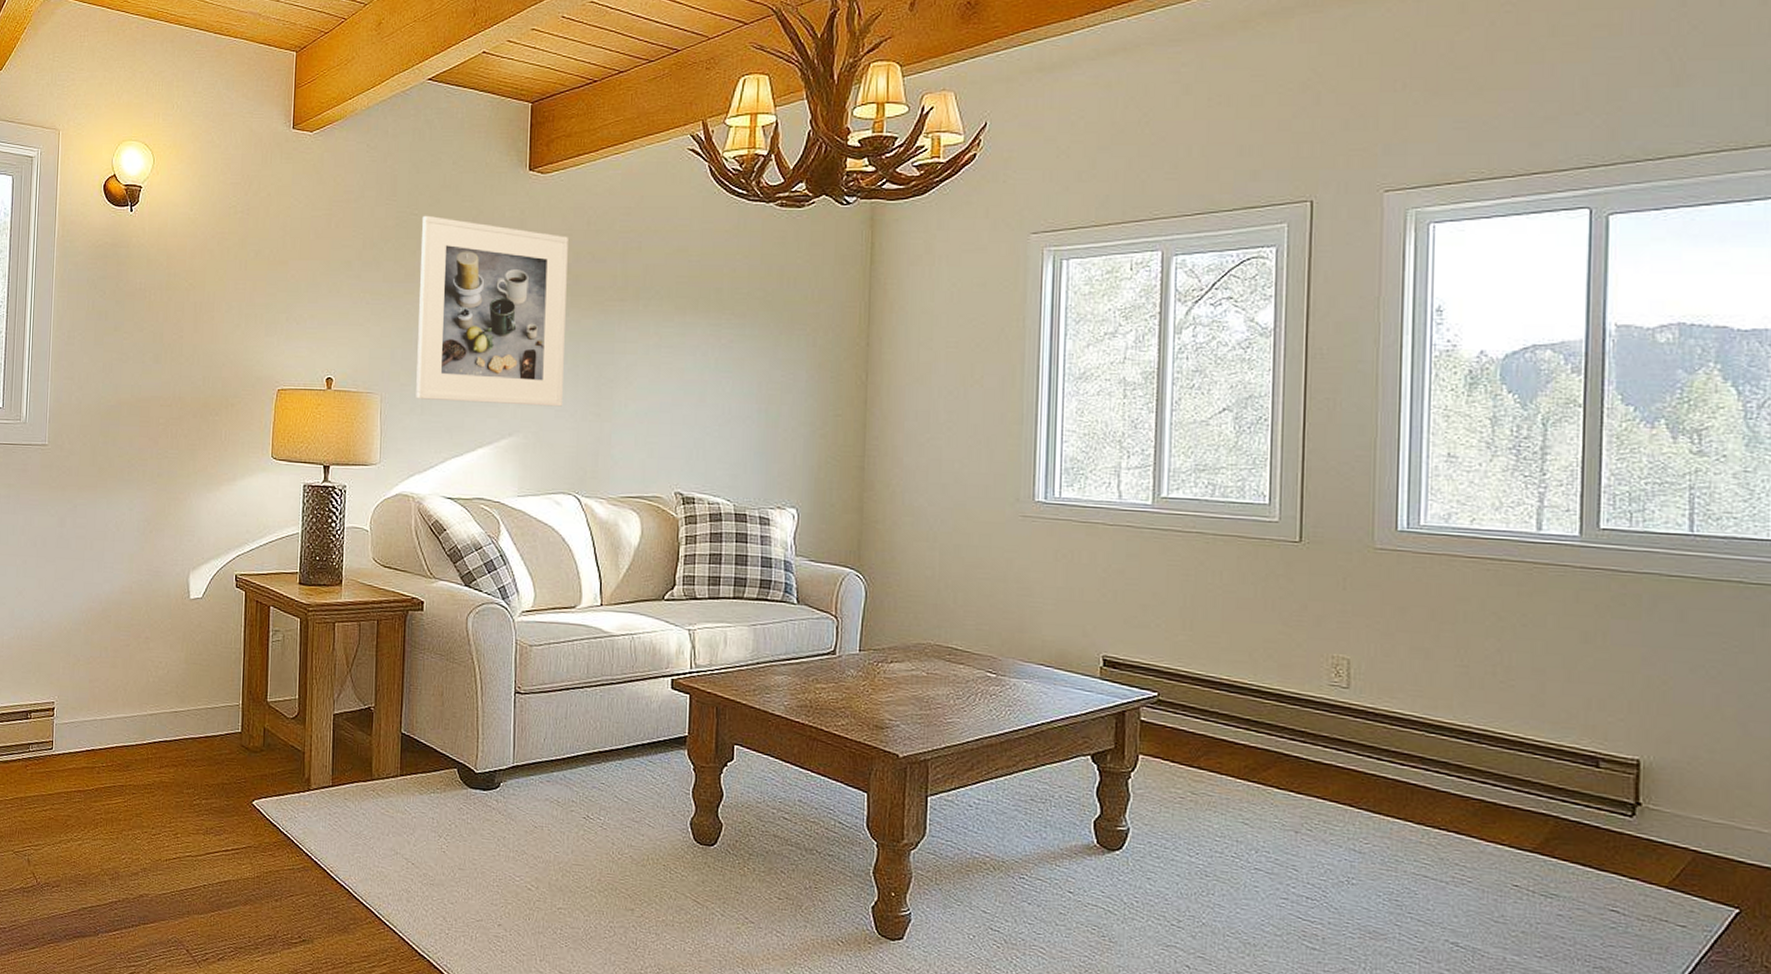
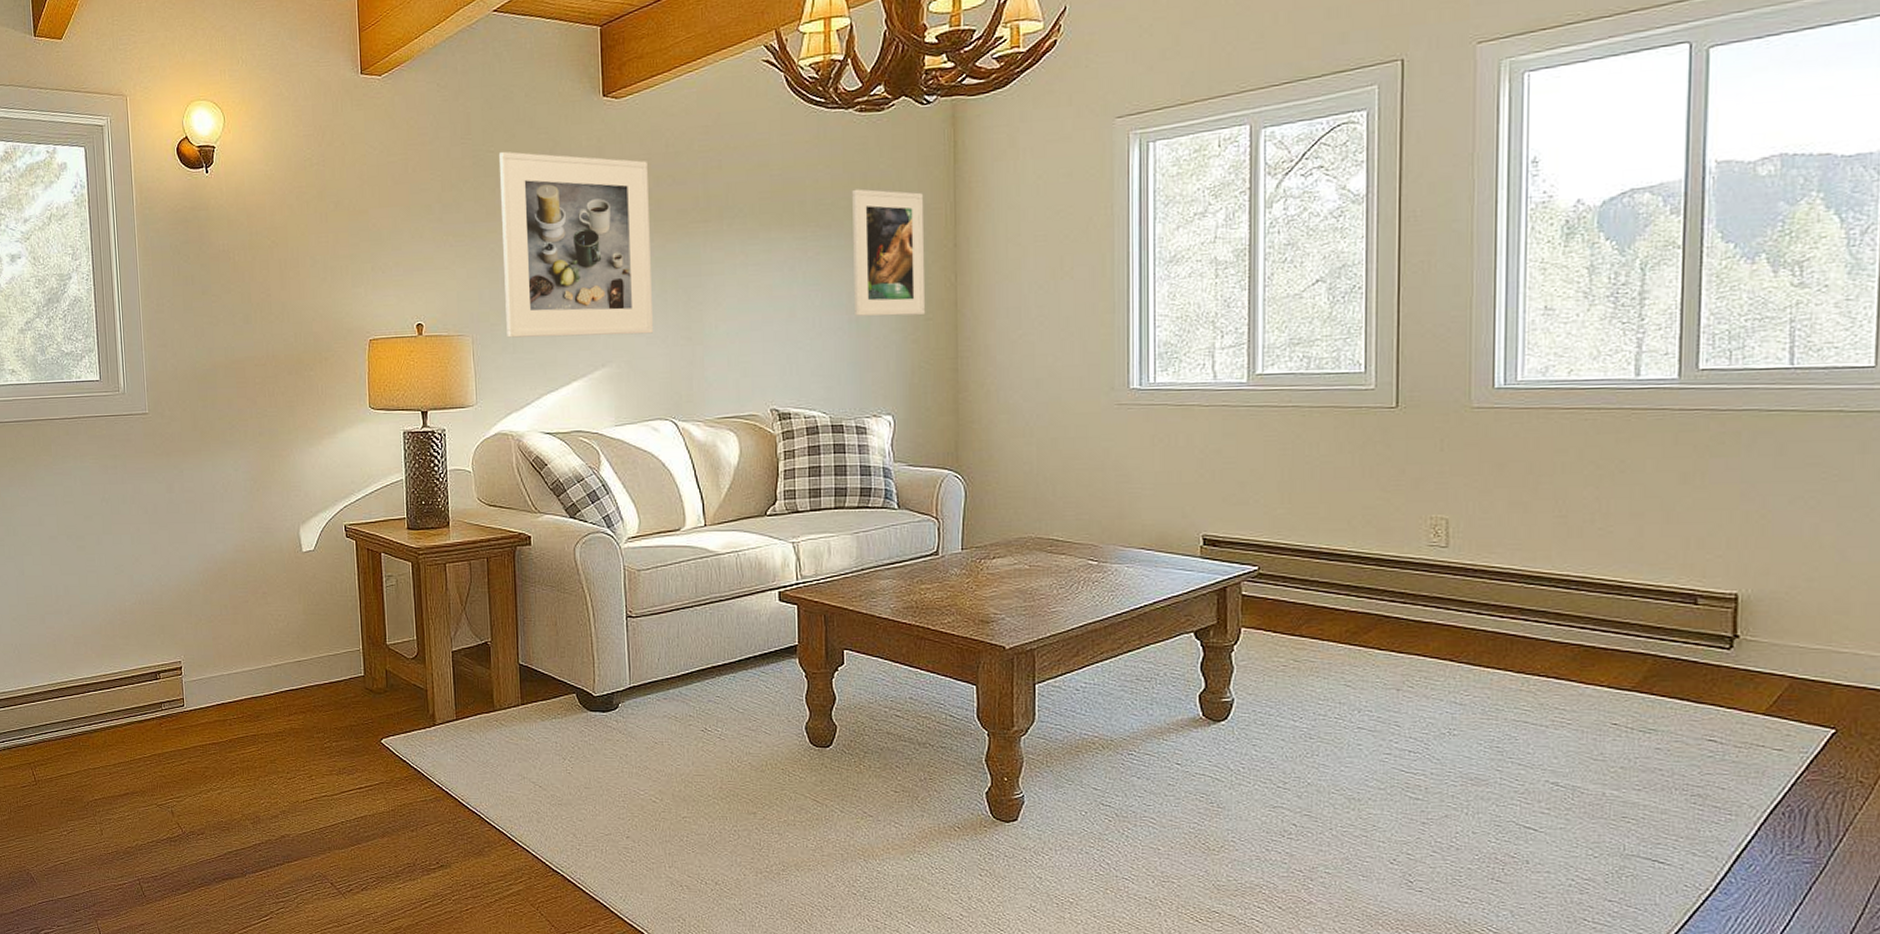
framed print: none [764,281,838,410] -> present [852,189,926,317]

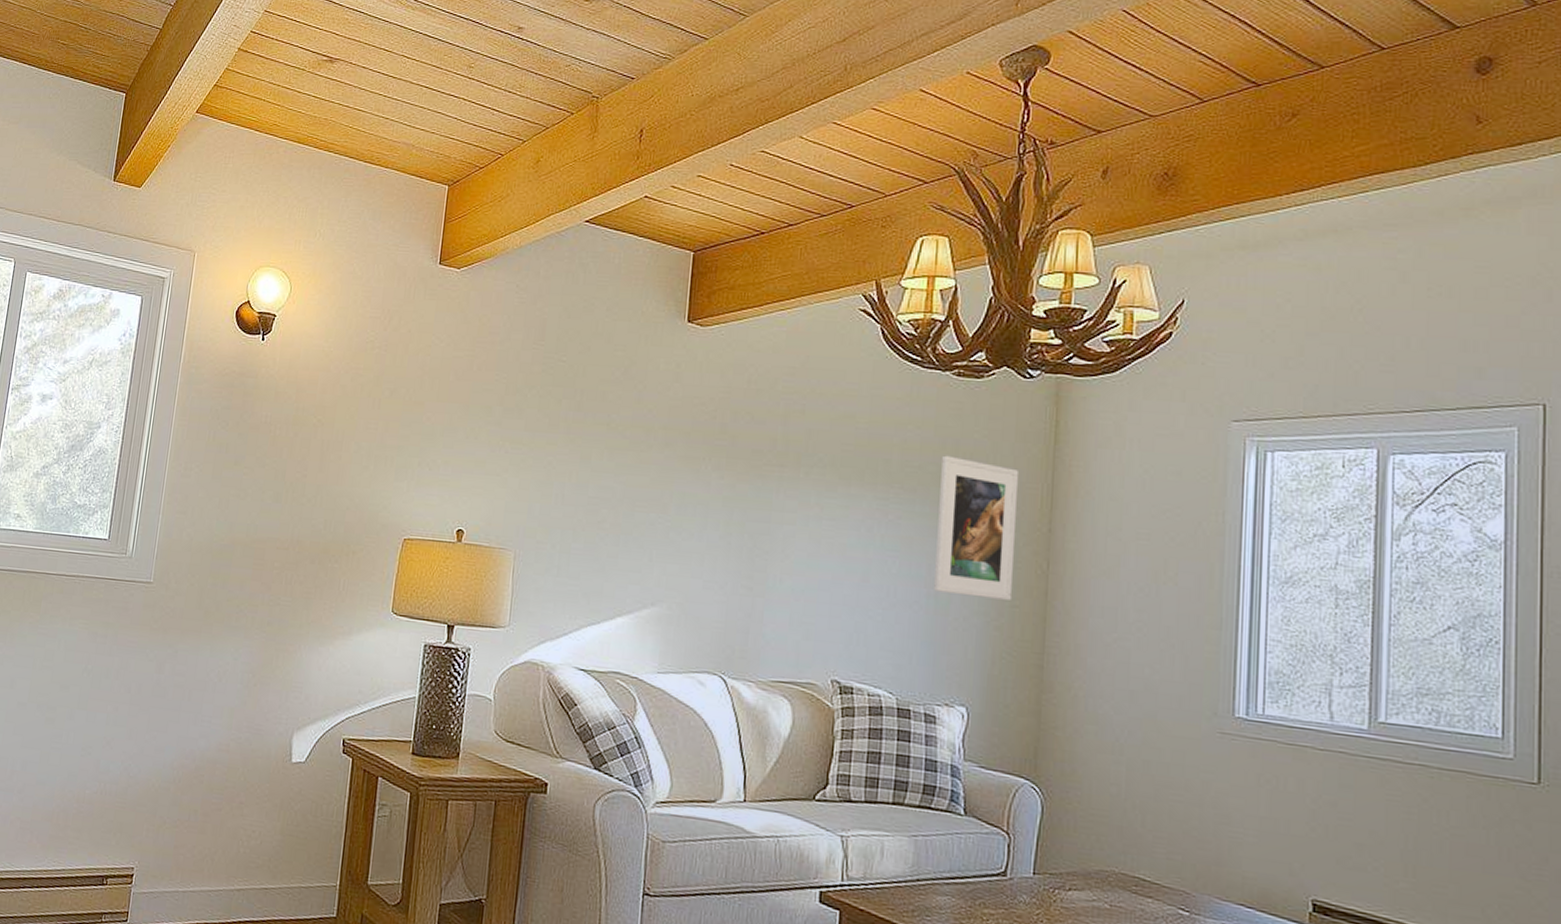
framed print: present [498,151,653,338] -> none [552,362,726,577]

